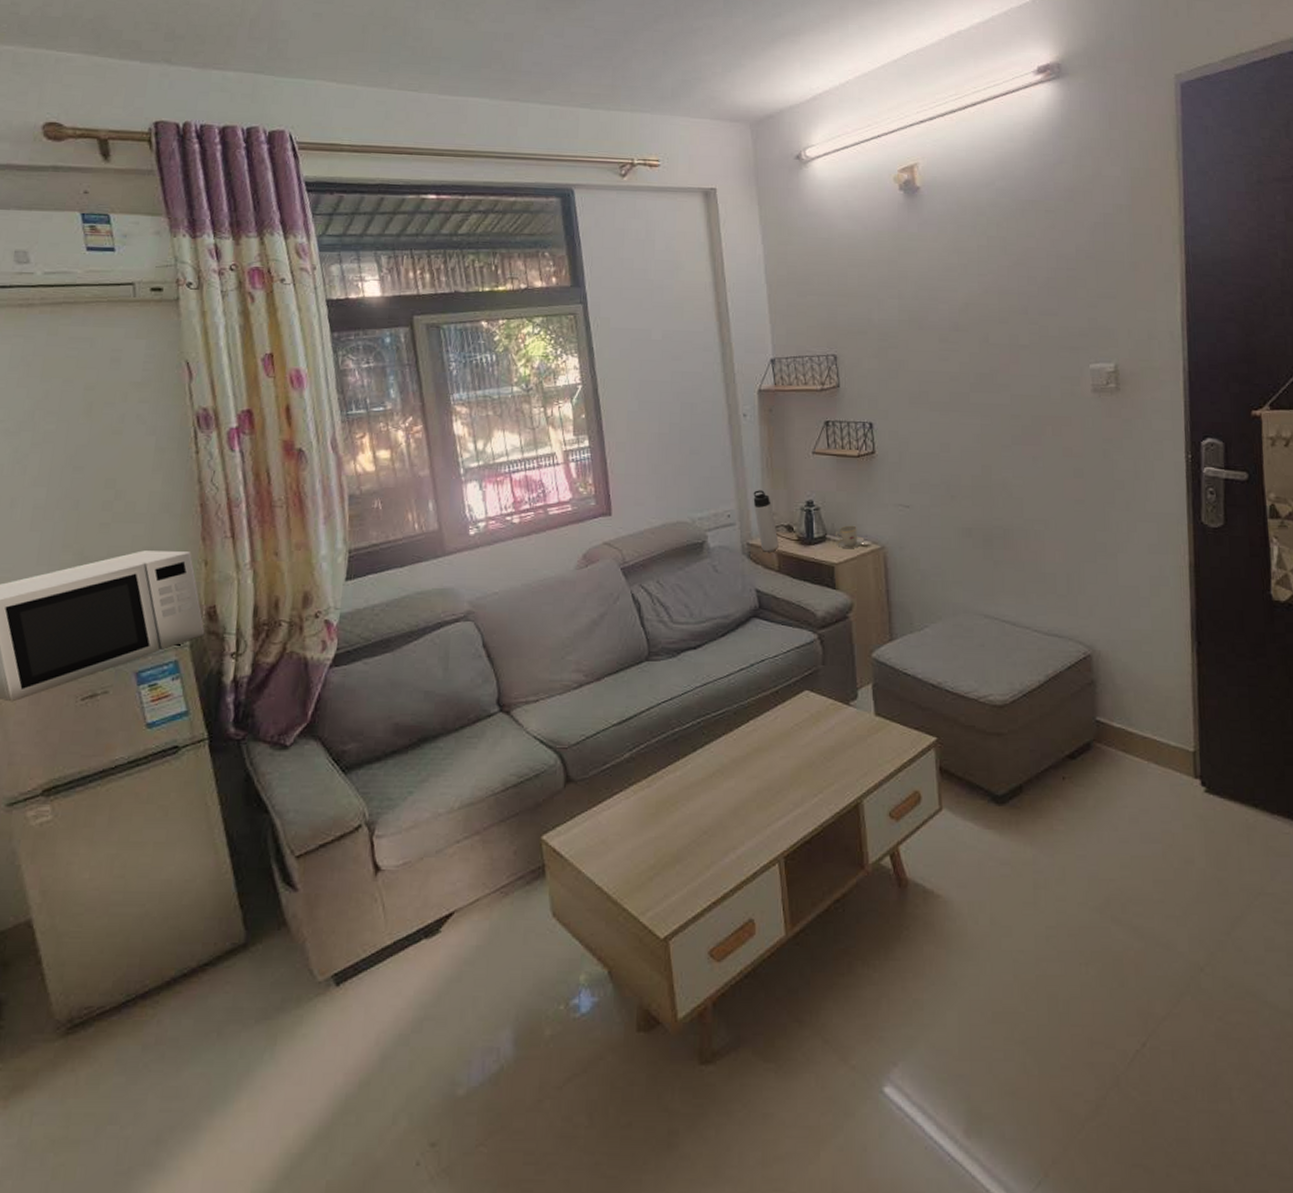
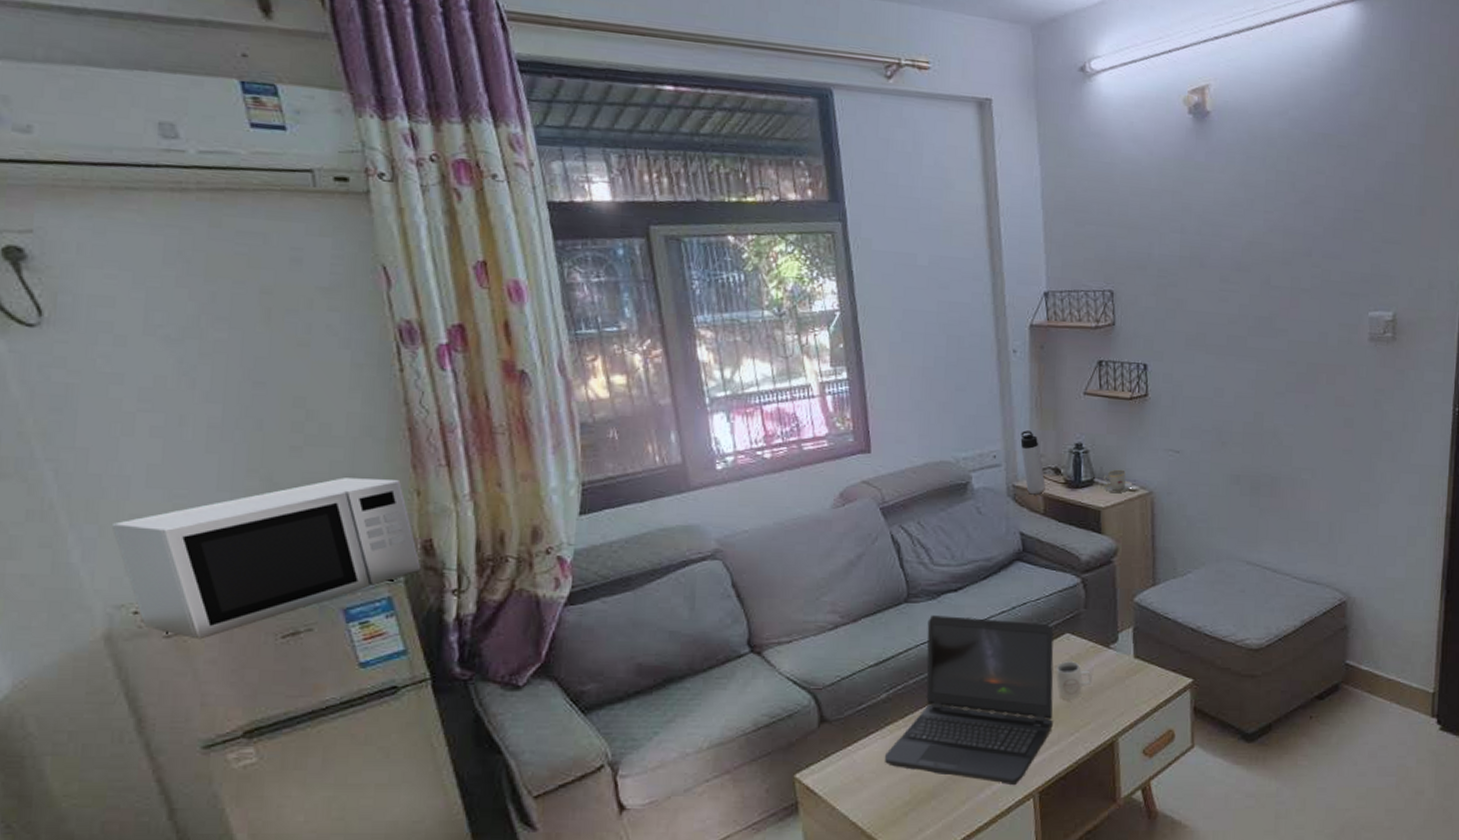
laptop computer: none [628,673,797,850] -> present [884,615,1054,786]
mug: none [796,719,833,760] -> present [1056,661,1092,700]

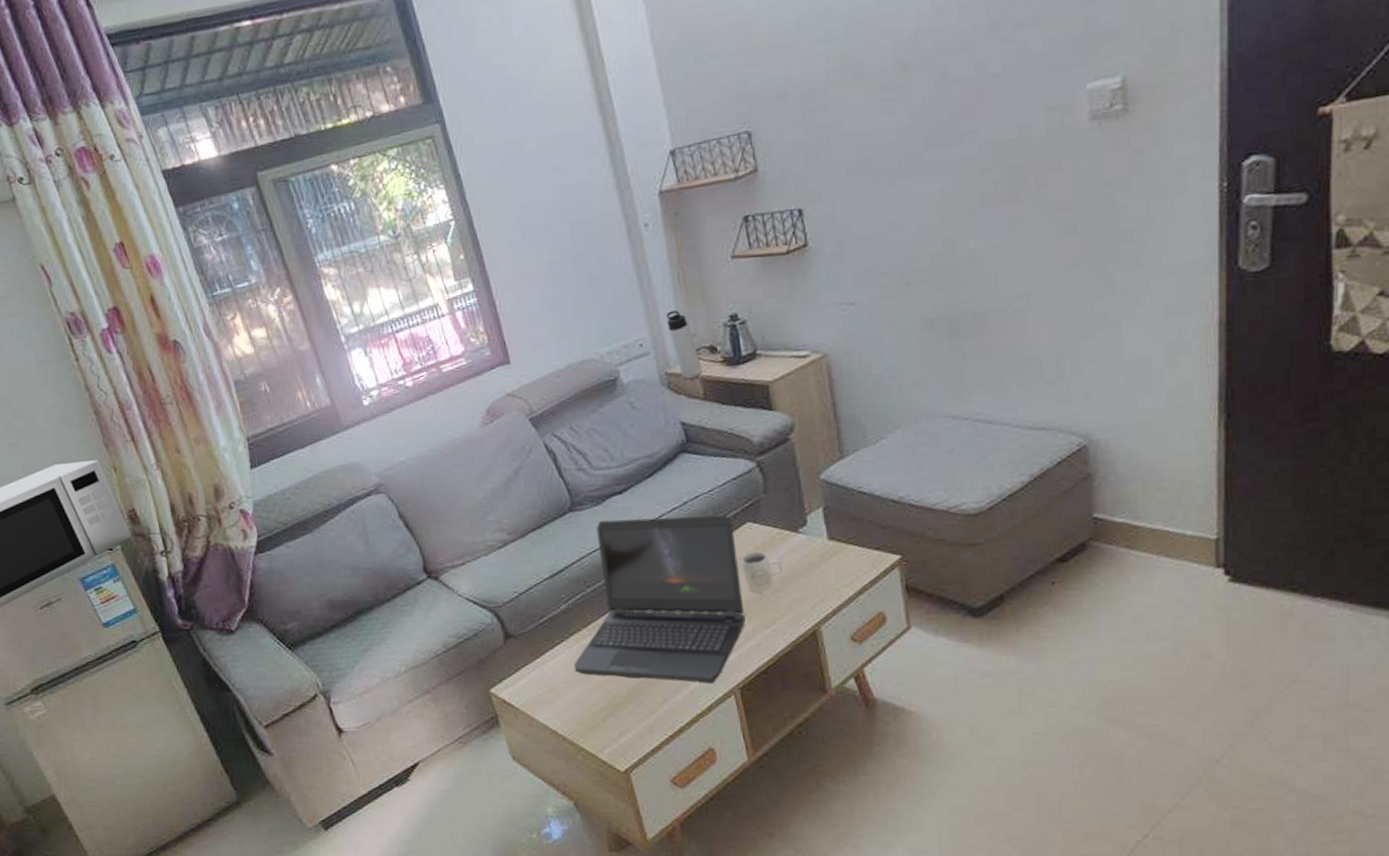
teacup: present [1103,469,1133,494] -> none [766,335,803,364]

